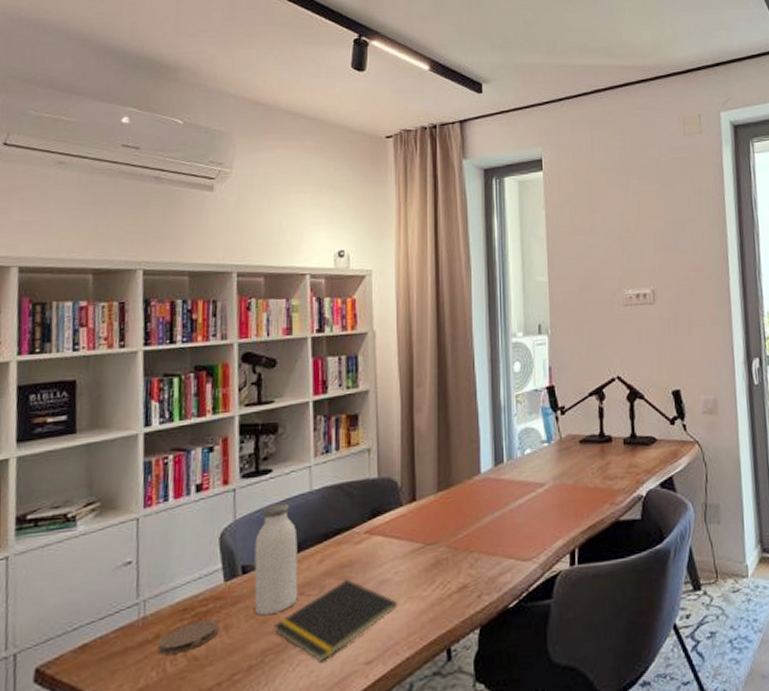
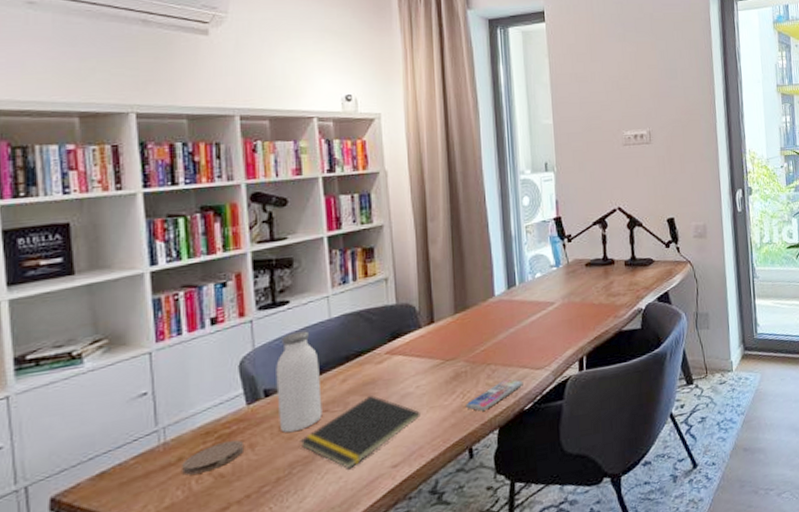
smartphone: none [446,569,508,606] -> present [466,378,523,411]

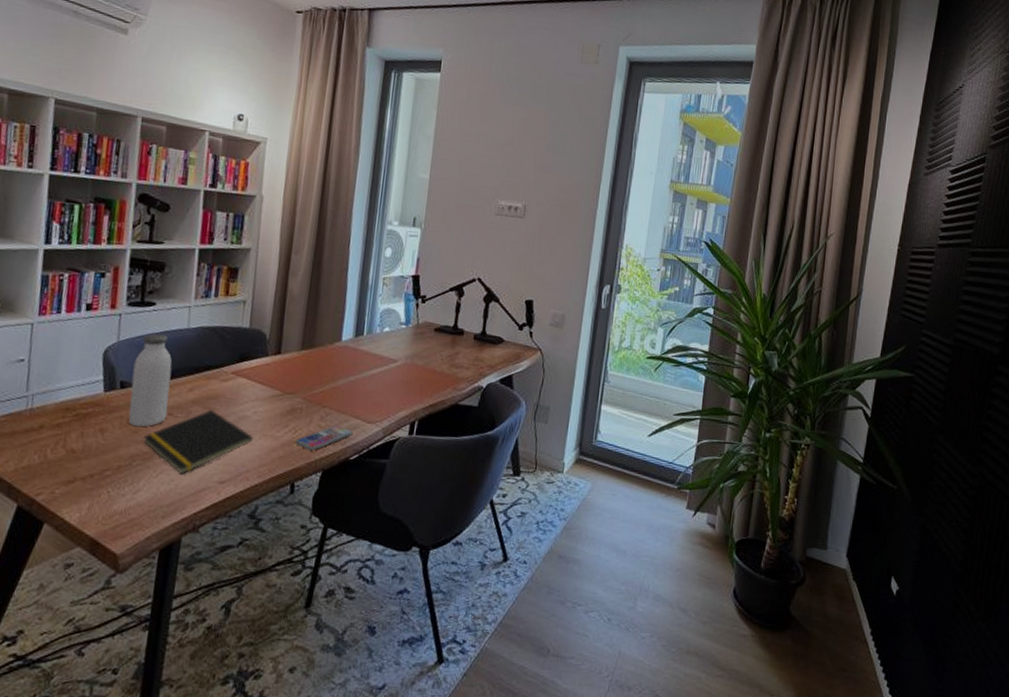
coaster: present [182,440,243,475] -> none [41,421,96,444]

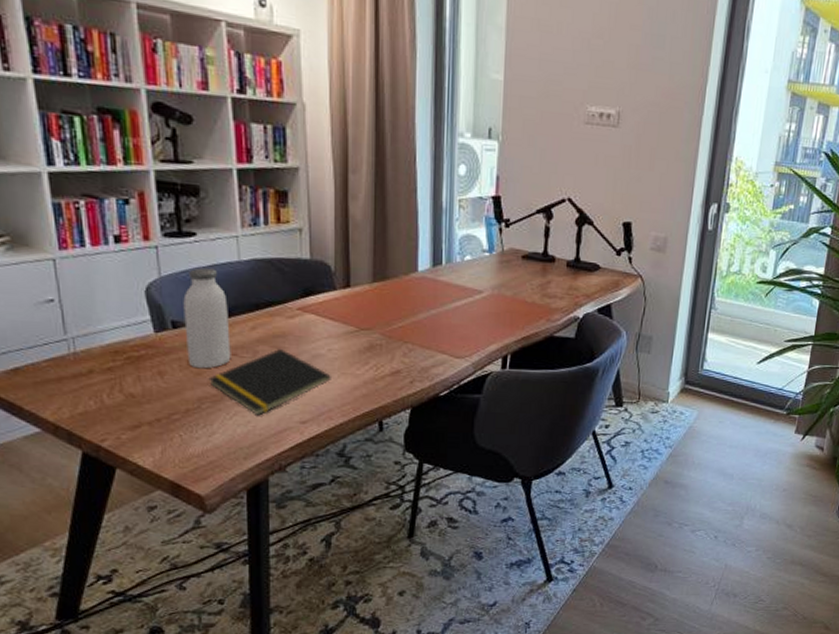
smartphone: present [295,425,353,451] -> none [379,361,441,388]

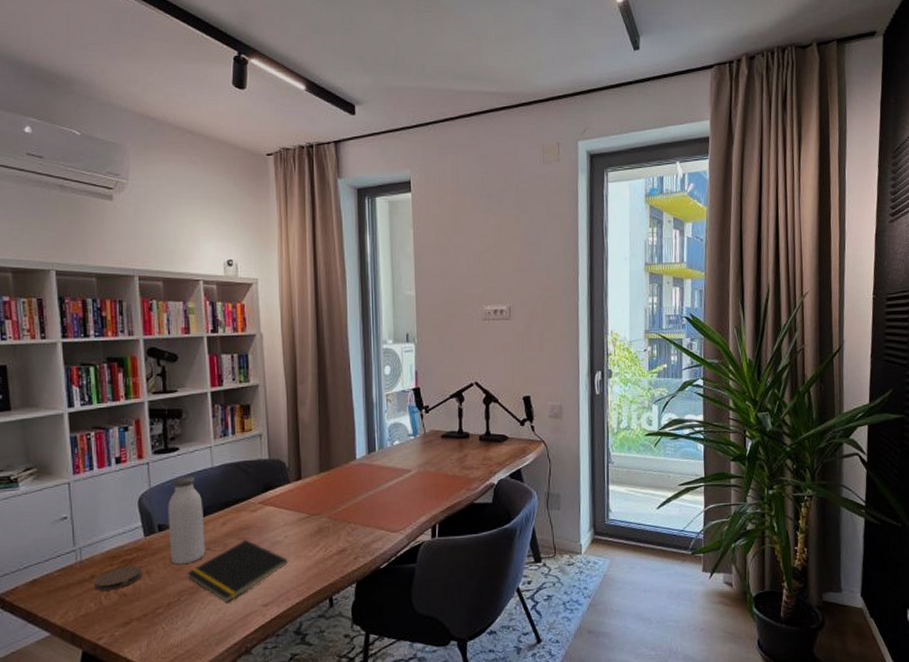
coaster: none [93,364,152,389] -> present [94,566,142,591]

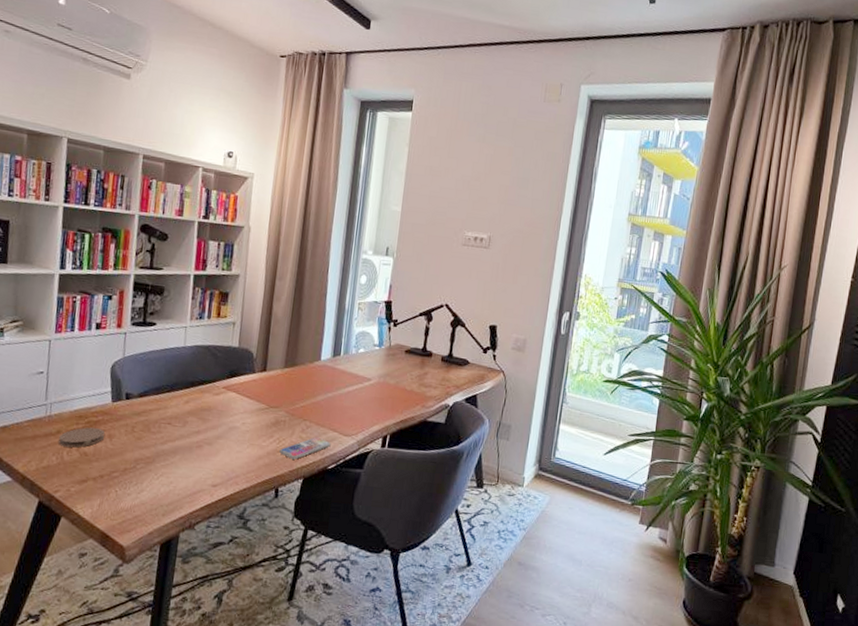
water bottle: present [168,476,206,565] -> none [133,351,171,435]
notepad: present [187,539,289,603] -> none [146,419,243,478]
smartphone: none [328,538,380,565] -> present [279,437,331,460]

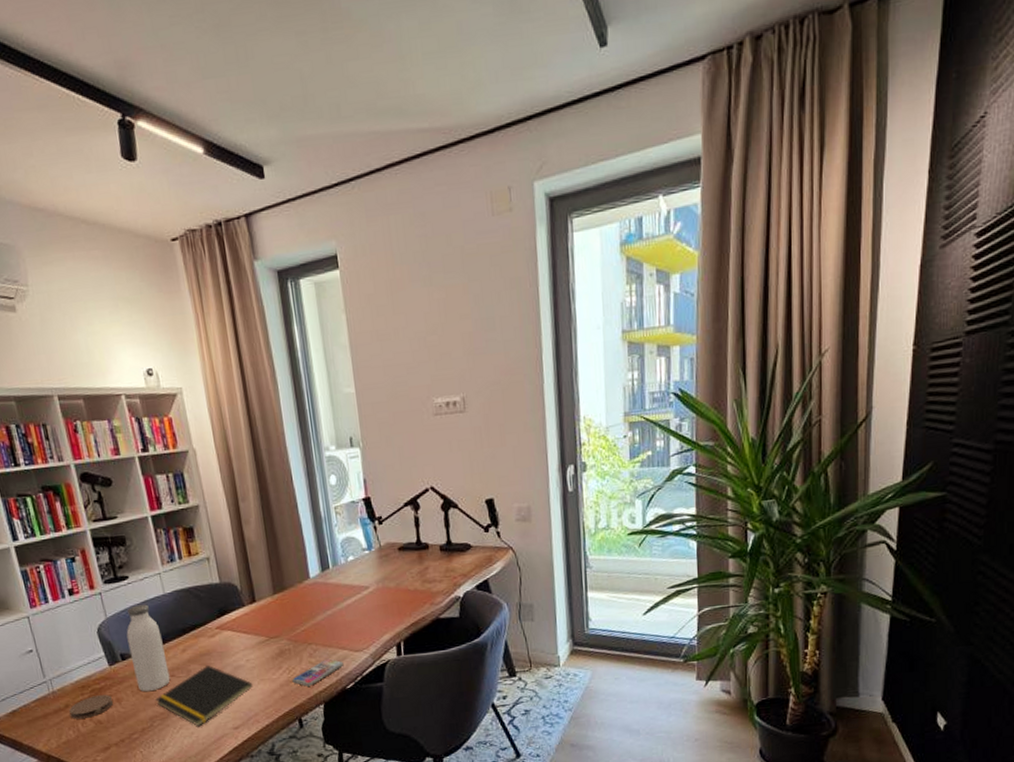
water bottle: none [133,351,171,435] -> present [126,604,170,692]
notepad: none [146,419,243,478] -> present [155,664,254,727]

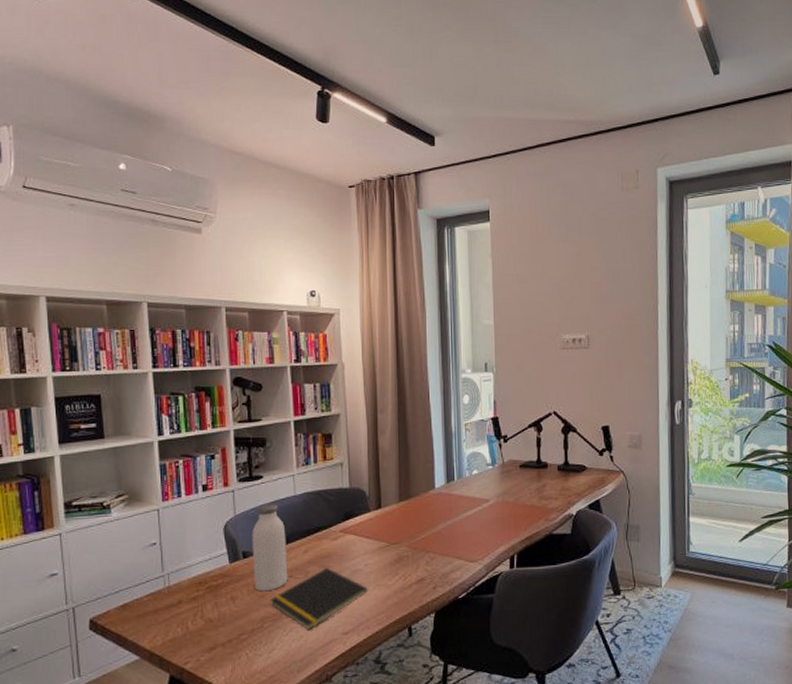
coaster: present [69,694,113,719] -> none [181,592,226,616]
smartphone: present [292,658,344,687] -> none [407,567,458,594]

